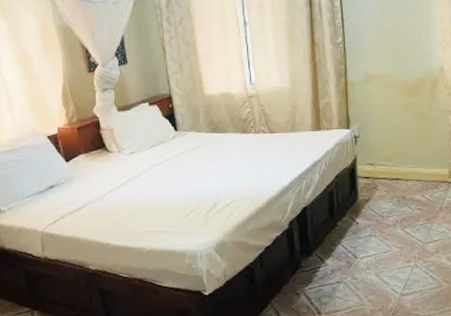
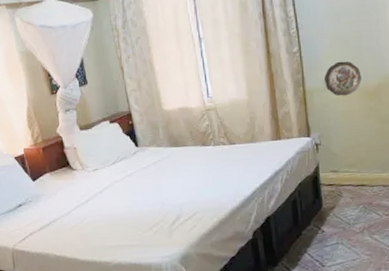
decorative plate: none [367,54,402,90] -> present [324,61,362,96]

